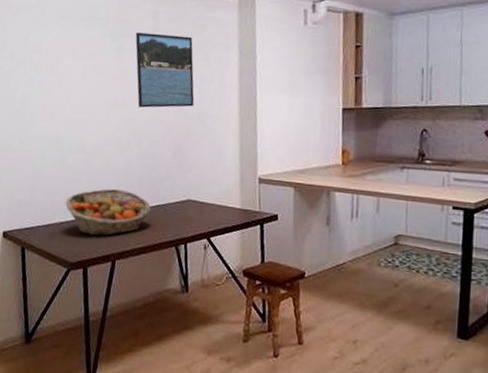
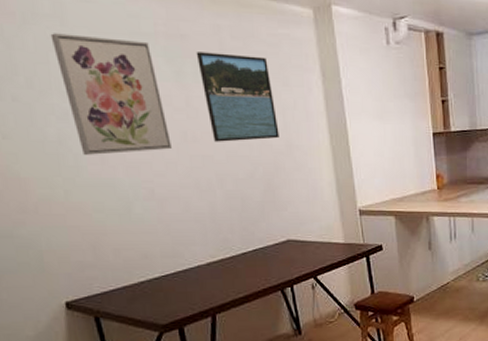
wall art: none [32,19,105,114] -> present [50,33,172,155]
fruit basket: present [65,188,151,236] -> none [141,236,247,292]

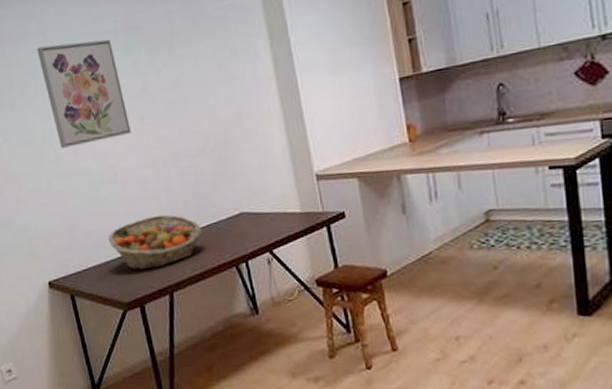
fruit basket: none [141,236,247,292] -> present [108,214,202,270]
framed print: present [196,52,279,142] -> none [150,31,229,121]

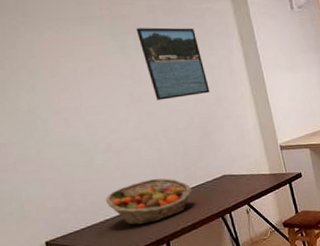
wall art: present [37,39,131,148] -> none [15,22,122,120]
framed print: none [150,31,229,121] -> present [135,27,210,100]

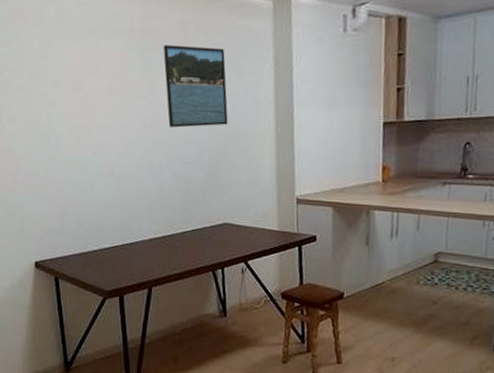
fruit basket: present [105,178,192,226] -> none [97,214,186,263]

